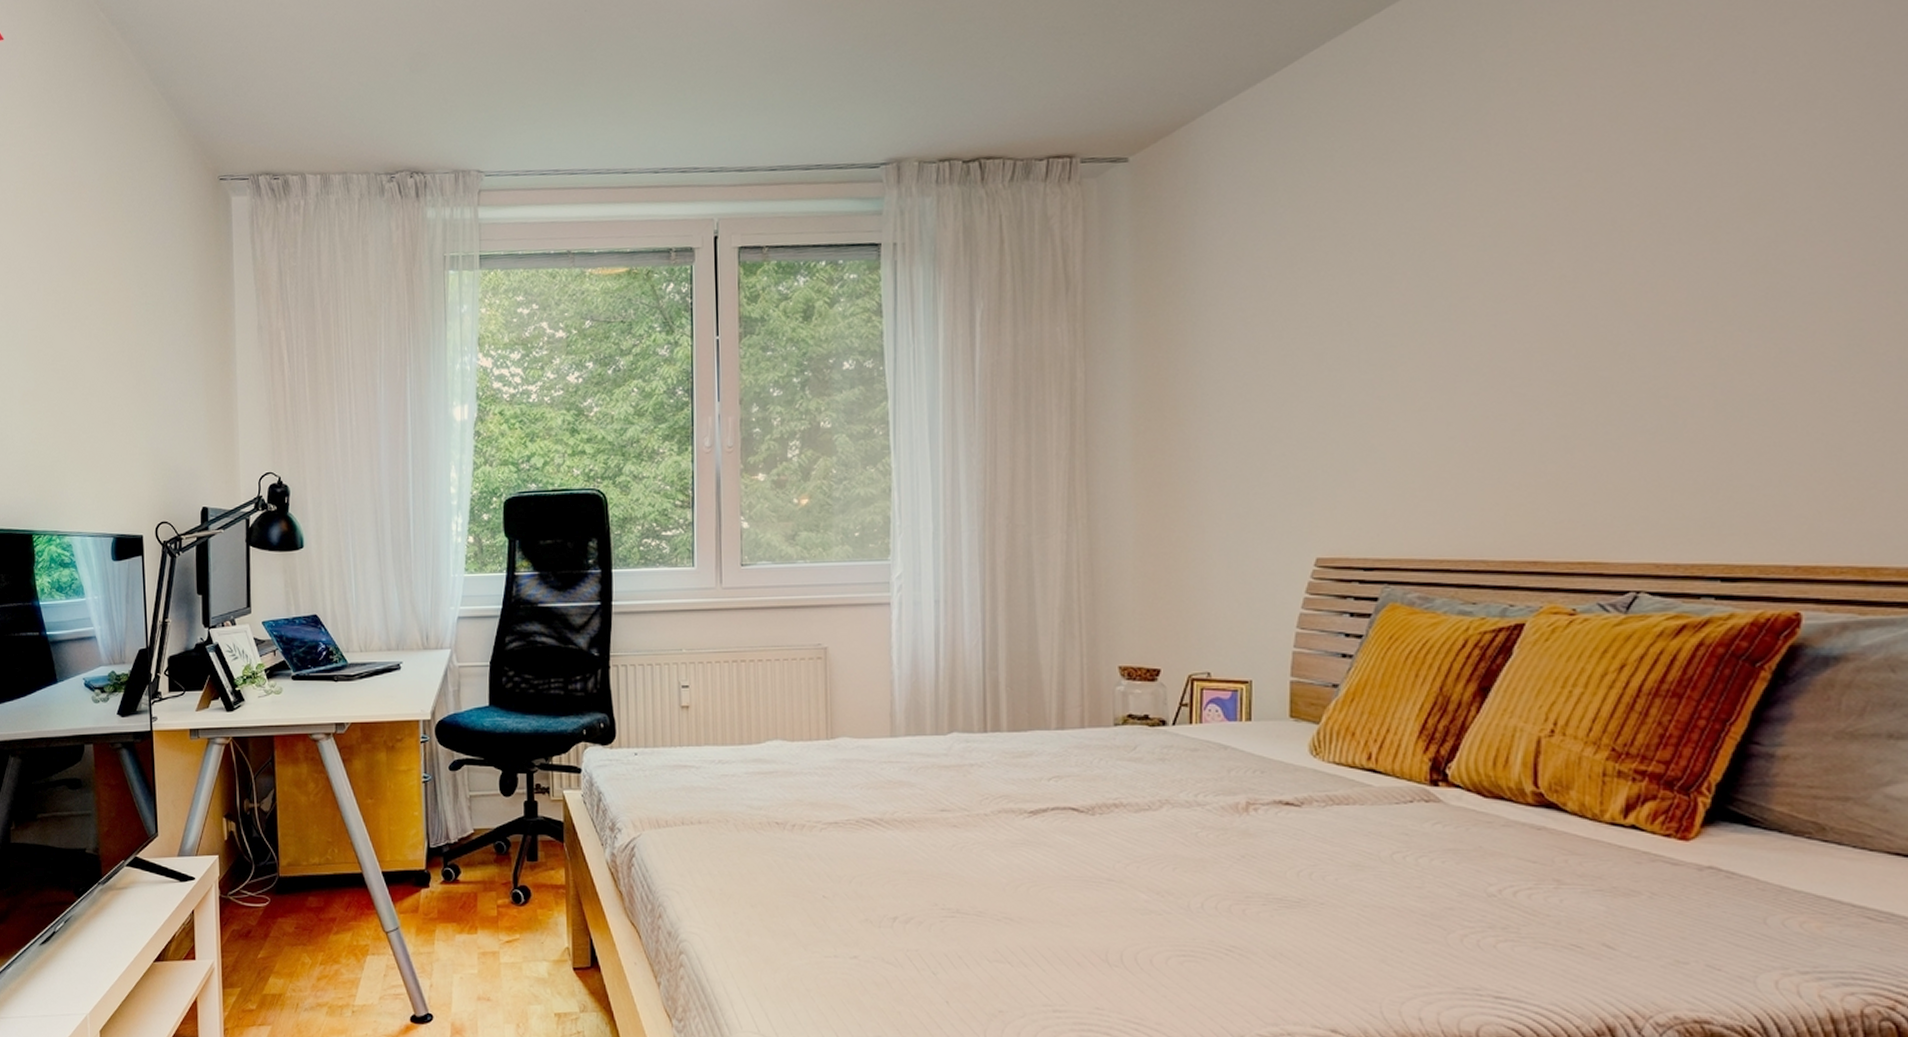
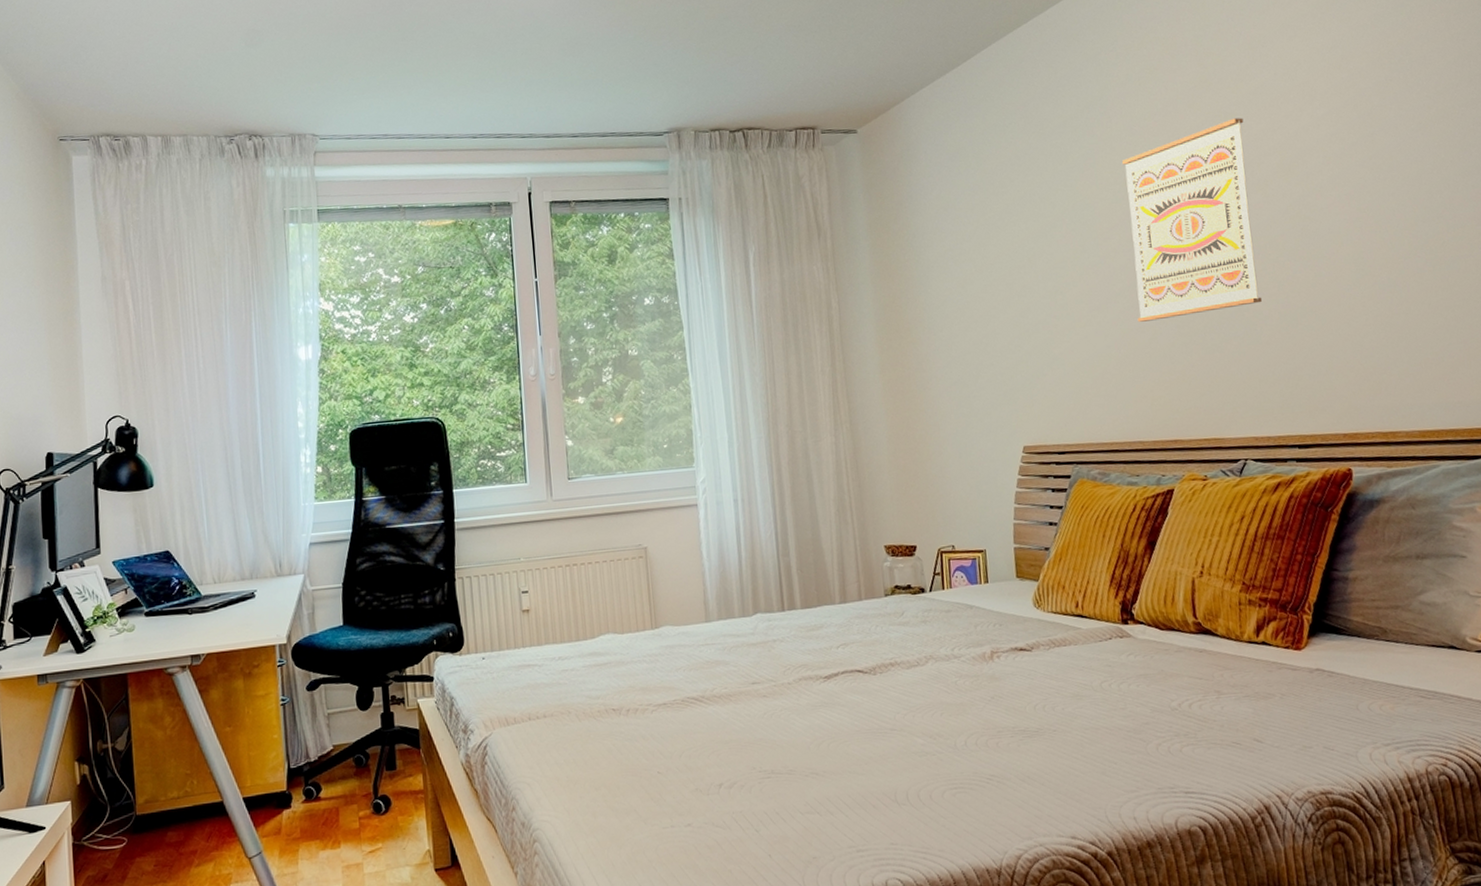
wall art: none [1497,134,1694,408] -> present [1121,117,1263,322]

